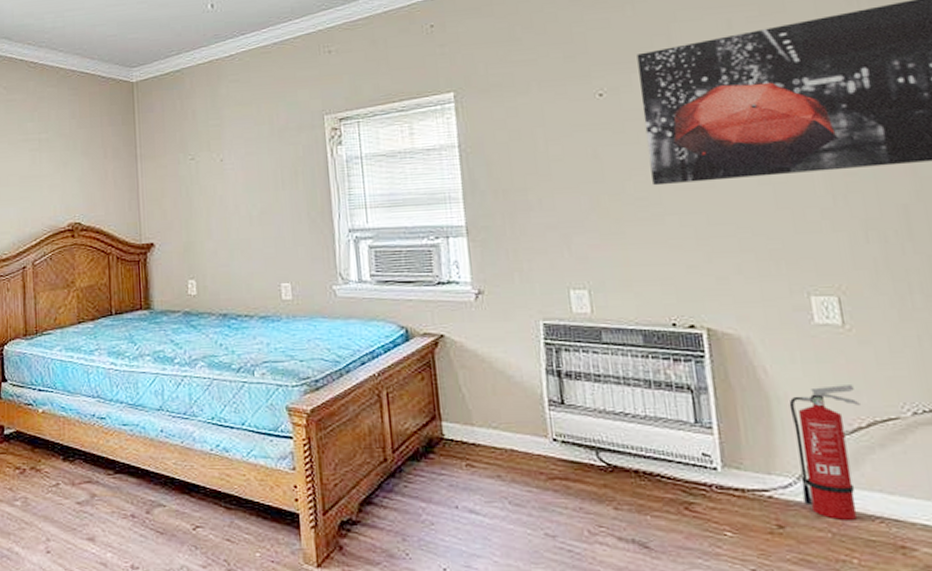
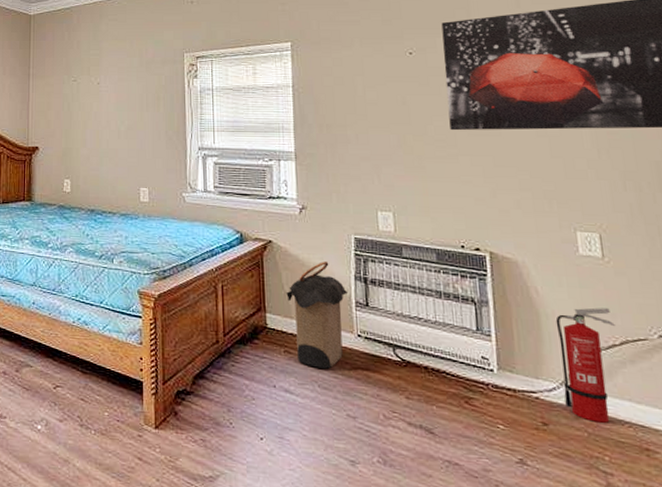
laundry hamper: none [465,355,540,482] -> present [286,262,349,369]

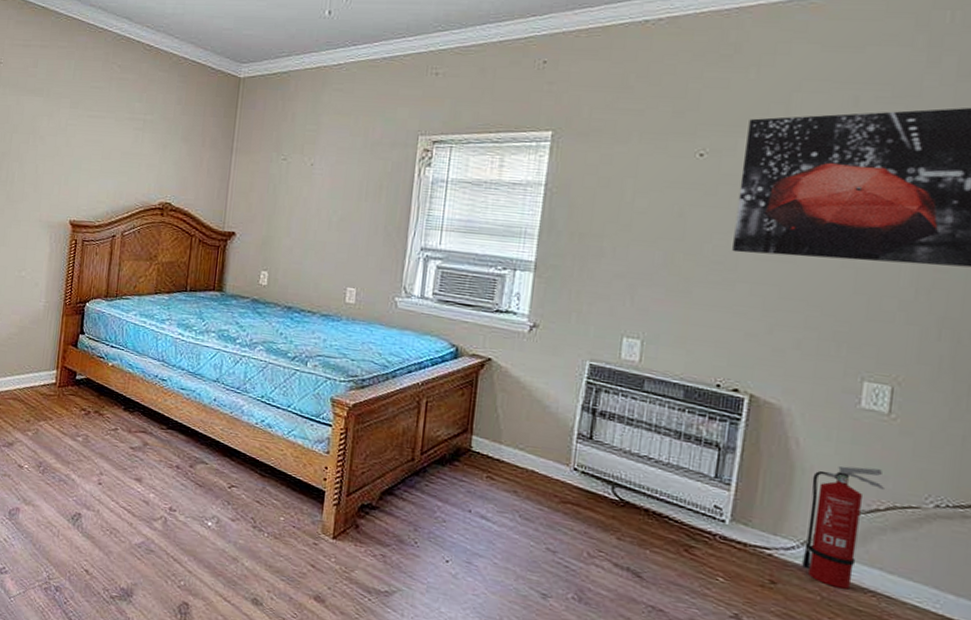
laundry hamper: present [286,262,349,369] -> none [499,387,572,500]

